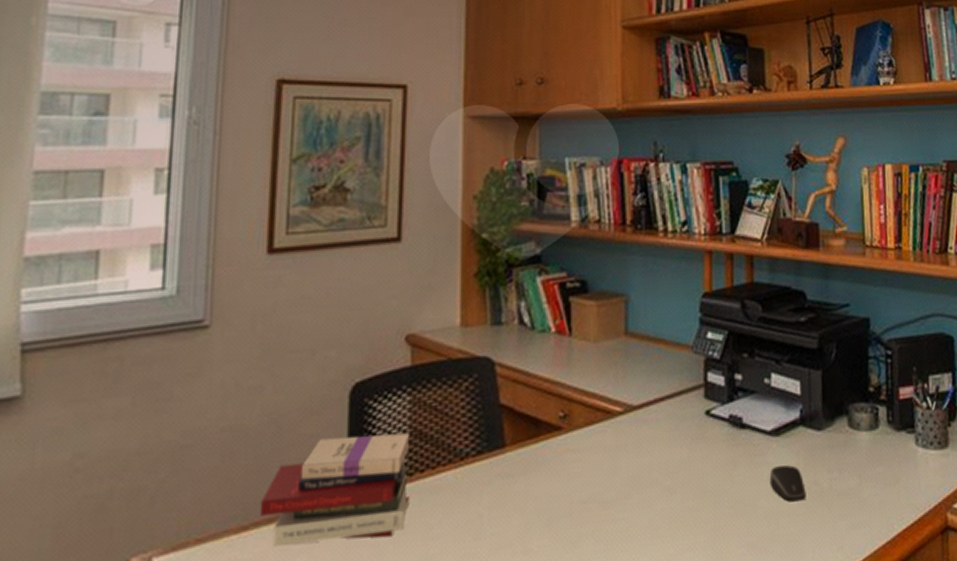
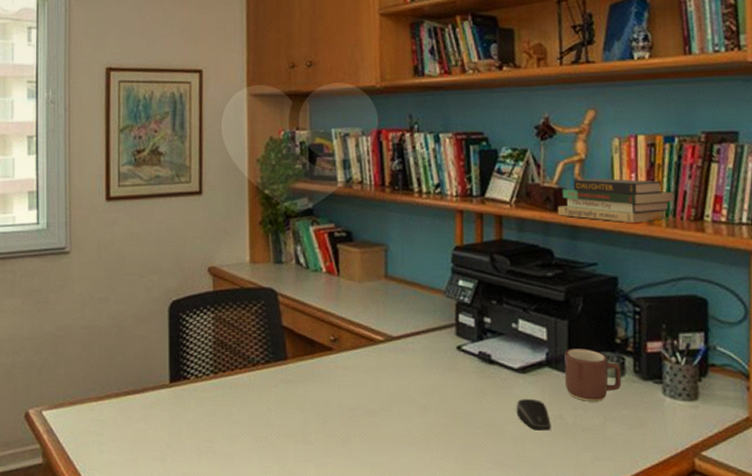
books: present [259,433,411,548] -> none [110,340,216,417]
books: none [810,211,921,259] -> present [558,179,674,224]
mug: none [818,401,876,462] -> present [564,348,622,402]

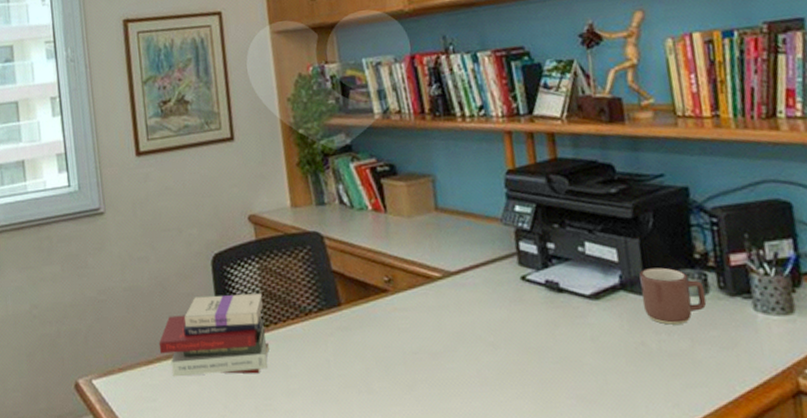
books: none [110,340,216,417] -> present [158,293,270,377]
computer mouse: present [516,399,551,431] -> none [592,326,634,360]
books: present [558,179,674,224] -> none [614,79,741,128]

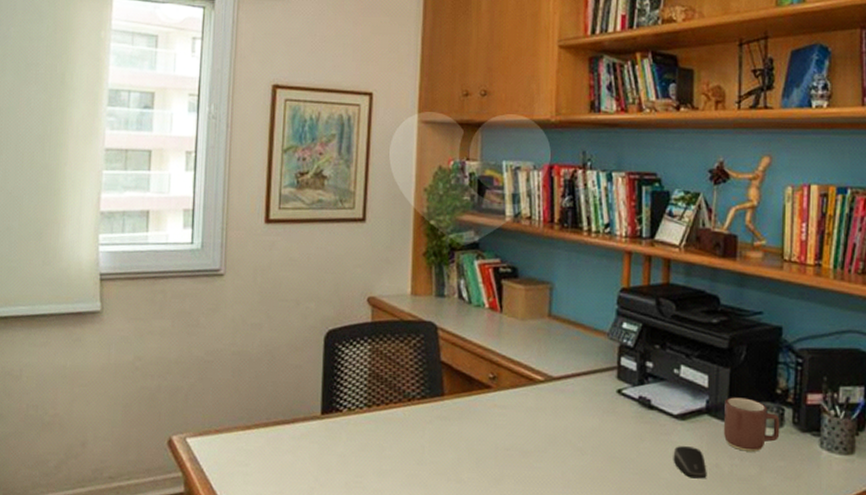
books: present [158,293,270,377] -> none [259,369,370,451]
computer mouse: none [592,326,634,360] -> present [673,446,707,479]

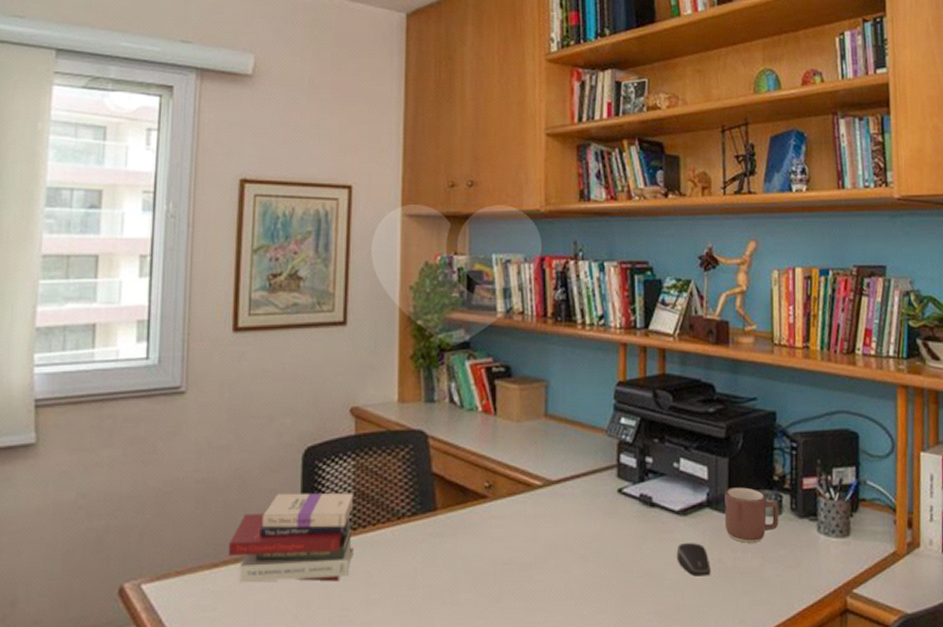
books: none [259,369,370,451] -> present [228,493,355,583]

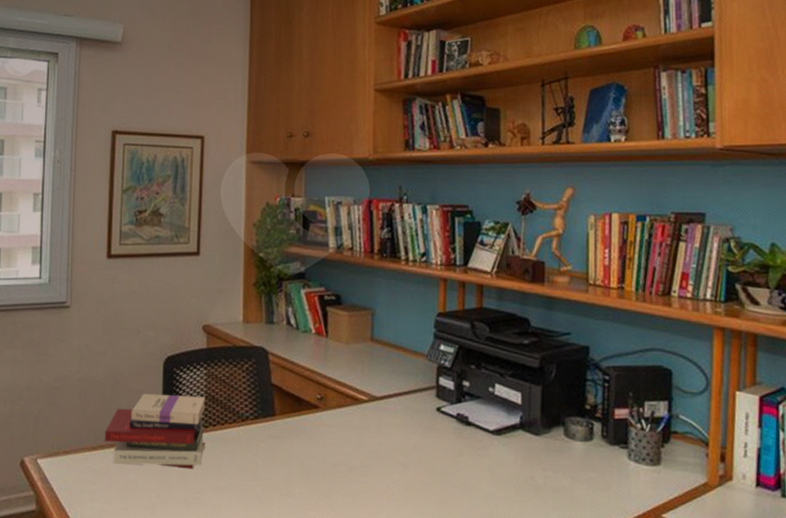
computer mouse: present [676,543,711,576] -> none [490,460,523,490]
mug: present [724,487,779,543] -> none [536,413,590,464]

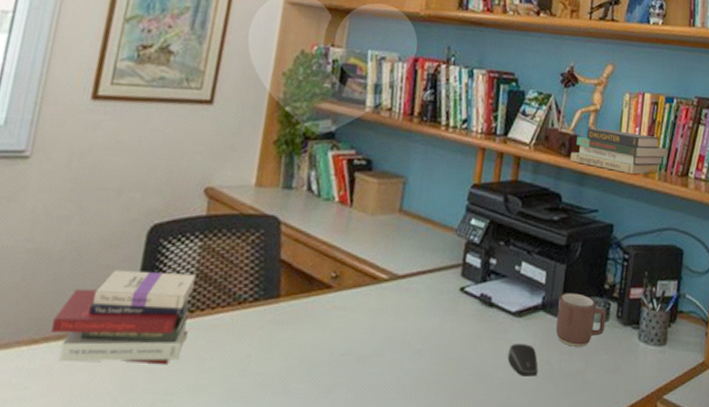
computer mouse: none [490,460,523,490] -> present [507,344,538,377]
books: none [536,253,644,297] -> present [570,128,668,175]
mug: none [536,413,590,464] -> present [555,293,606,347]

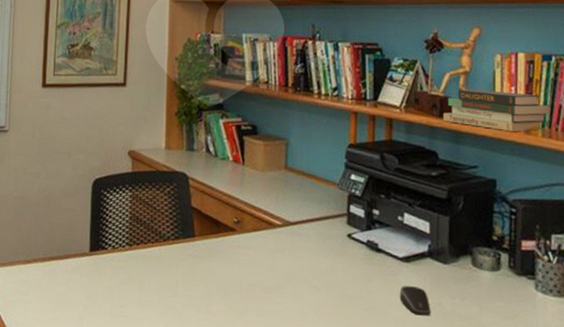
books: present [50,270,197,365] -> none [37,212,131,284]
mug: present [555,293,606,347] -> none [444,242,497,293]

